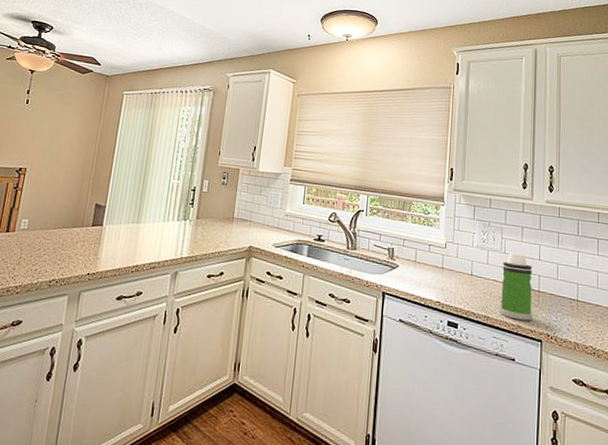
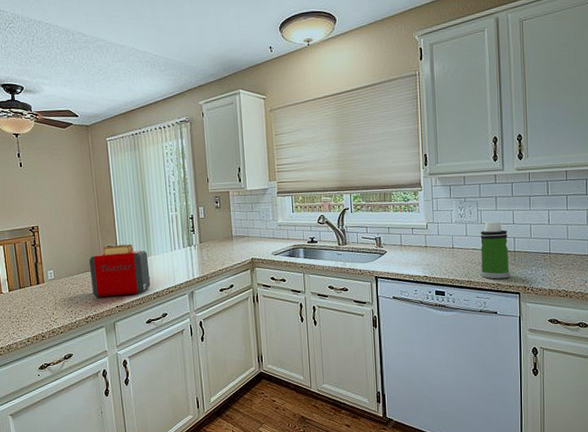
toaster: none [65,203,137,264] -> present [89,244,151,298]

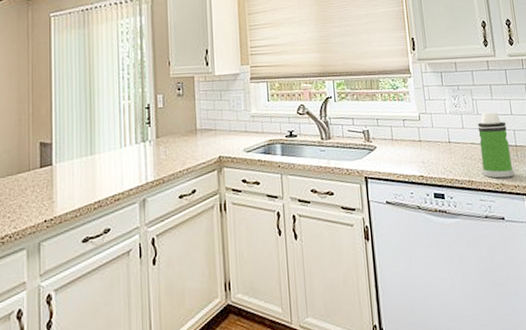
toaster: present [89,244,151,298] -> none [13,139,92,210]

